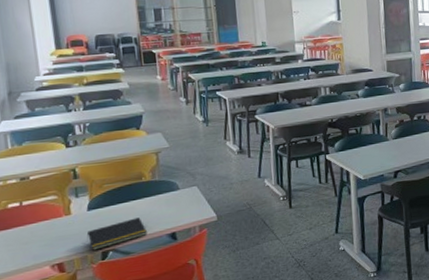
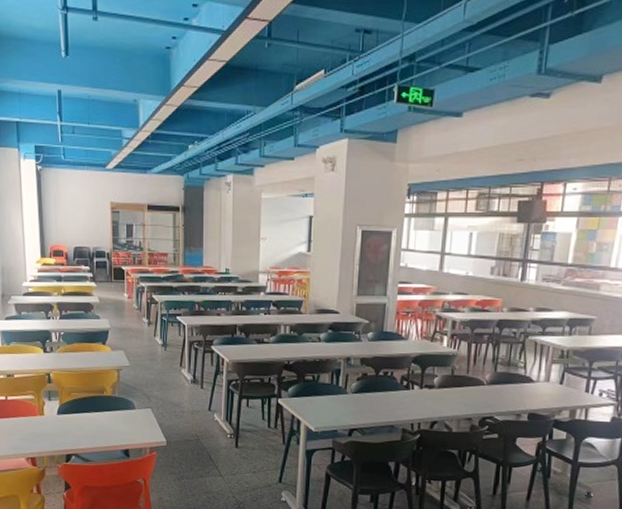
notepad: present [86,217,147,251] -> none [55,429,104,452]

